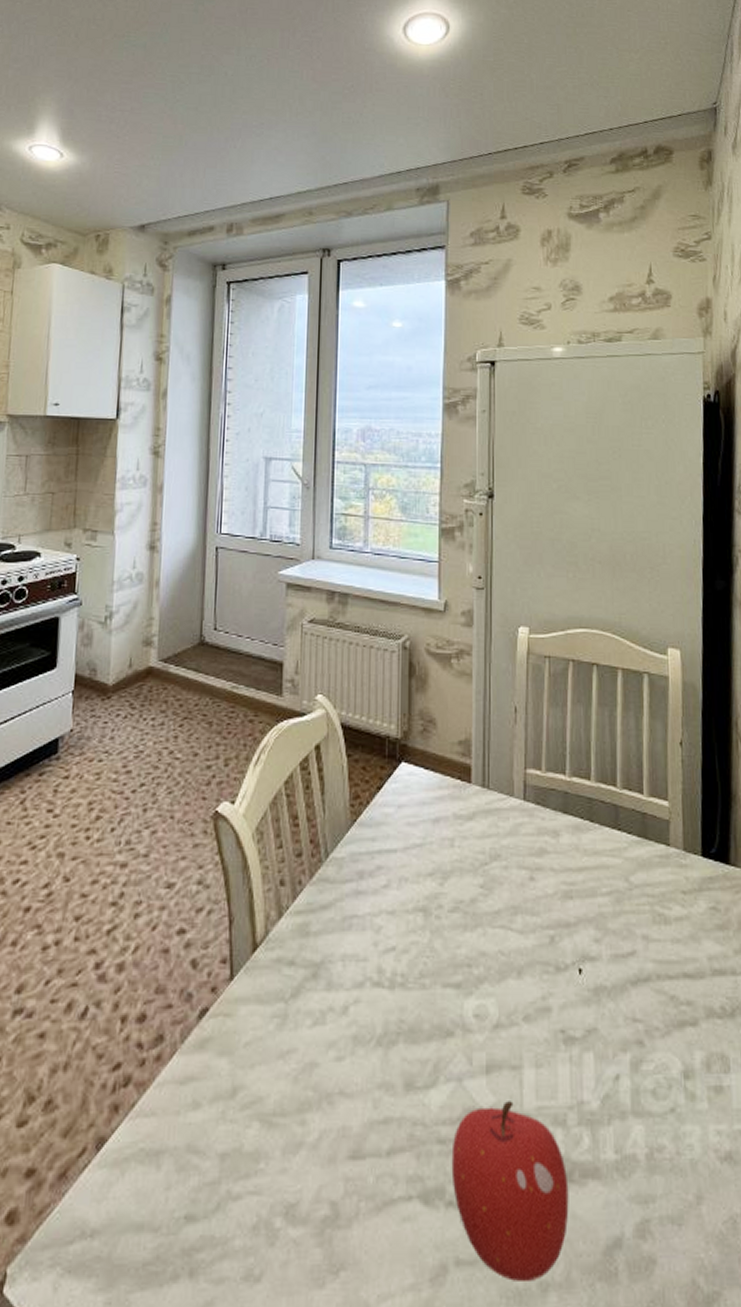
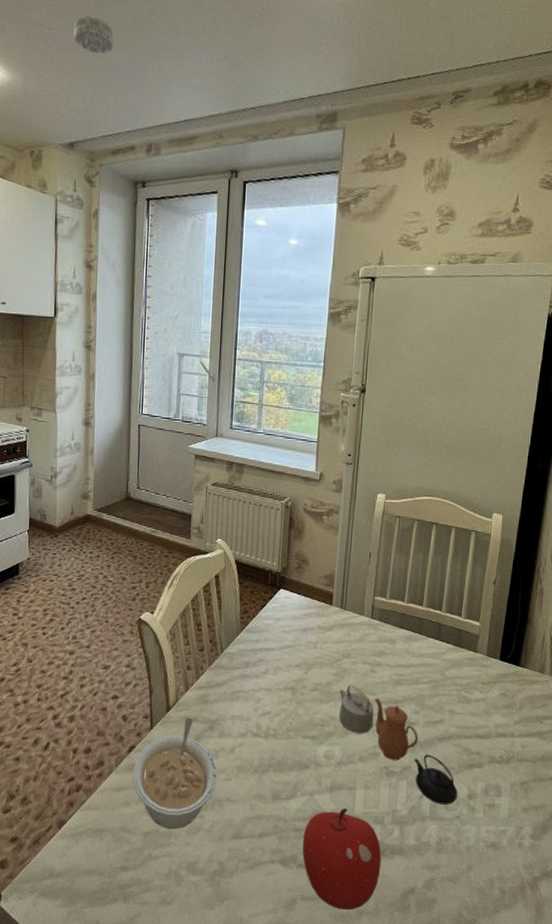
smoke detector: none [148,97,192,134] -> present [74,15,114,54]
legume: none [204,960,324,1147] -> present [132,718,217,830]
teapot: none [488,901,668,1090] -> present [339,685,458,805]

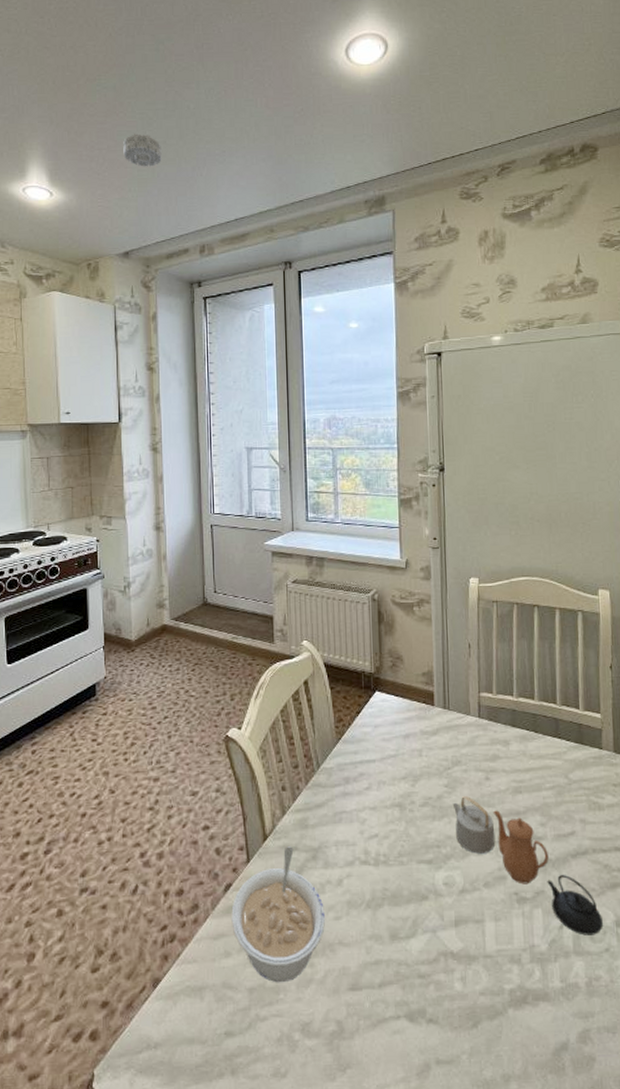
fruit: present [302,808,382,911] -> none [430,946,525,1076]

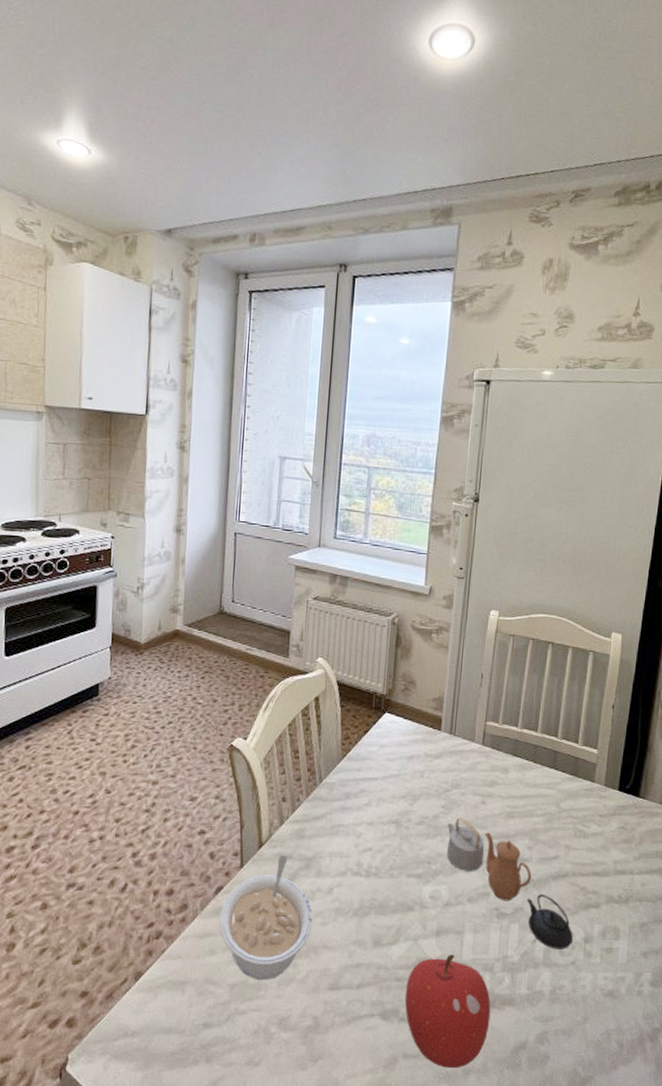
smoke detector: present [123,134,162,167] -> none [174,96,218,138]
fruit: none [430,946,525,1076] -> present [404,955,491,1069]

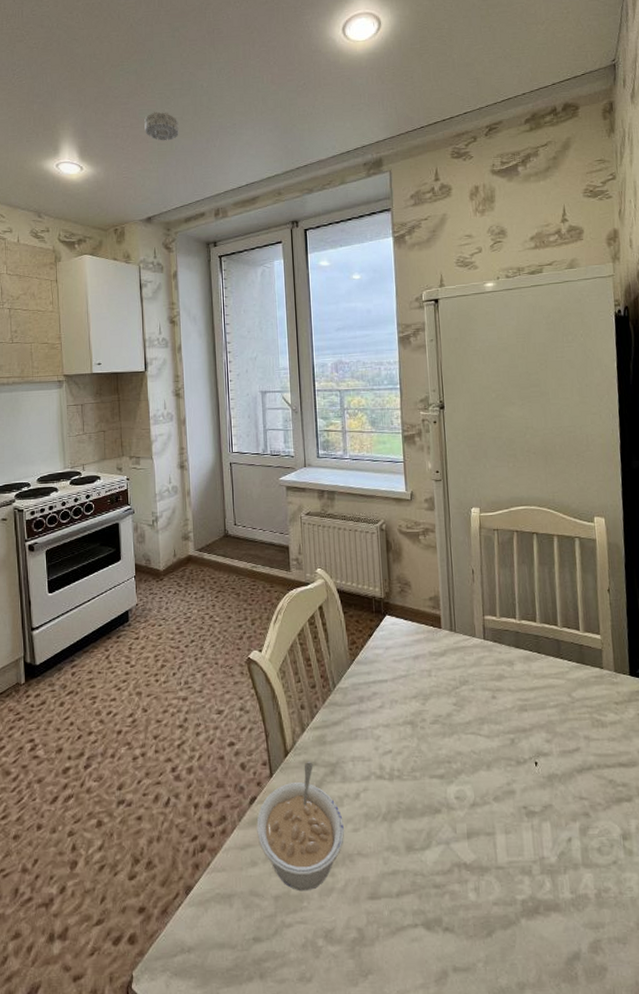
smoke detector: none [174,96,218,138] -> present [144,111,179,141]
fruit: present [404,955,491,1069] -> none [445,858,538,983]
teapot: present [447,818,573,949] -> none [461,714,610,848]

